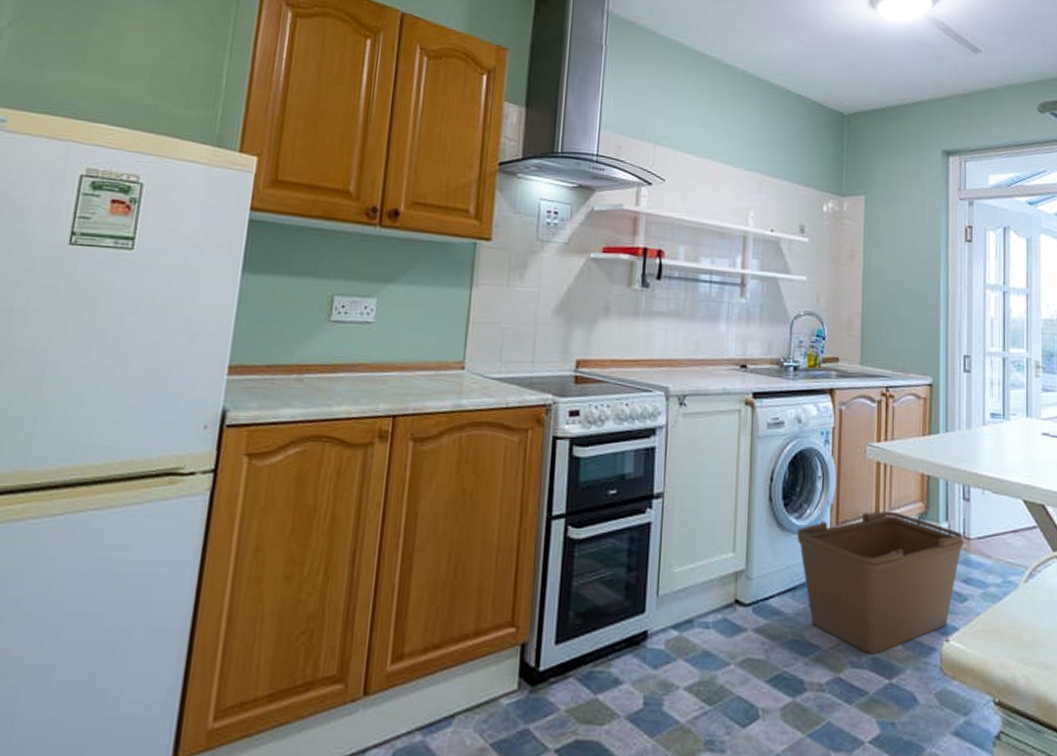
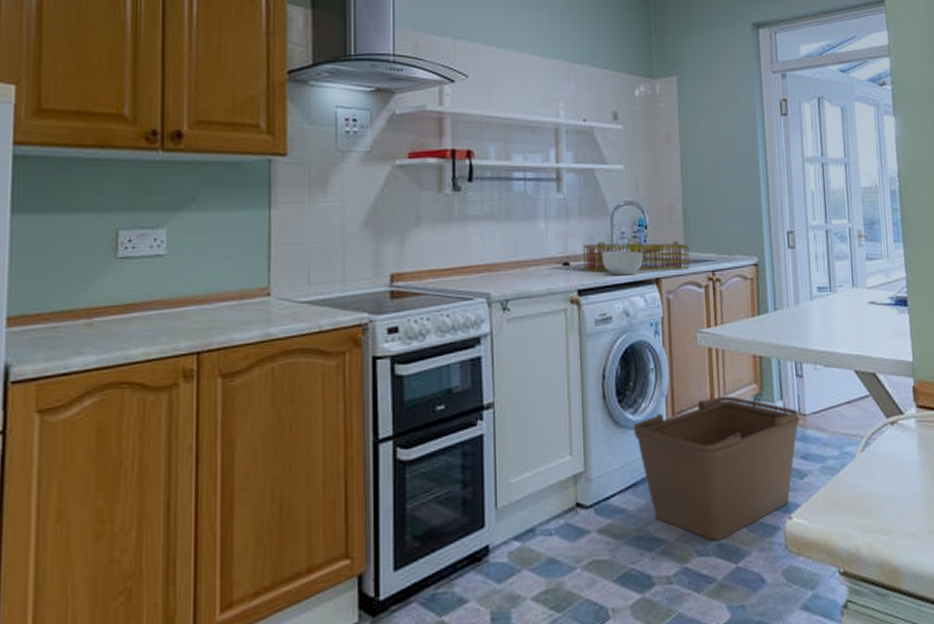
dish rack: none [759,348,865,384] -> present [583,240,690,272]
bowl: none [778,357,820,384] -> present [601,250,644,276]

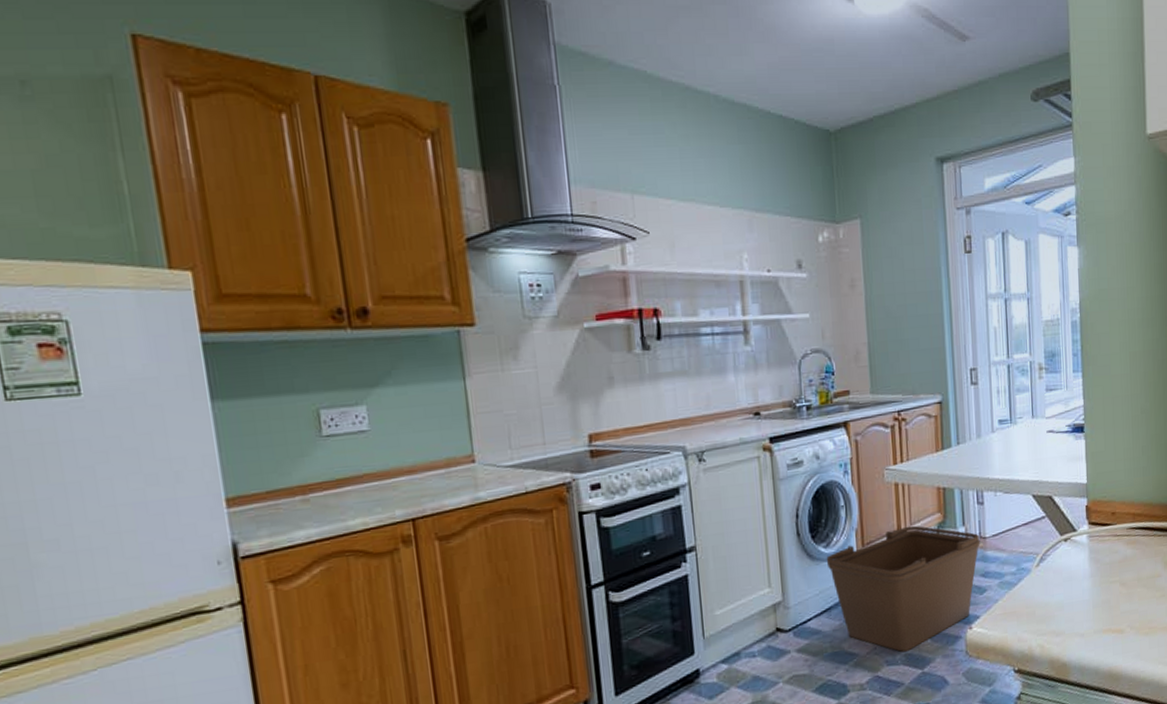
dish rack: present [583,240,690,272] -> none [773,384,876,420]
bowl: present [601,250,644,276] -> none [790,397,832,422]

